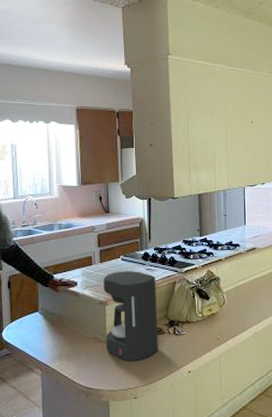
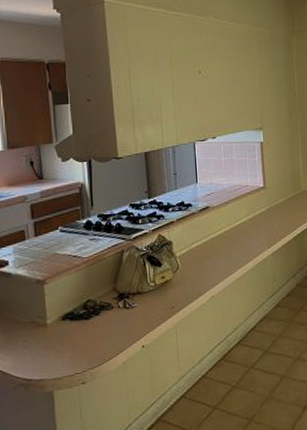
coffee maker: present [103,271,159,362] -> none [40,242,108,344]

